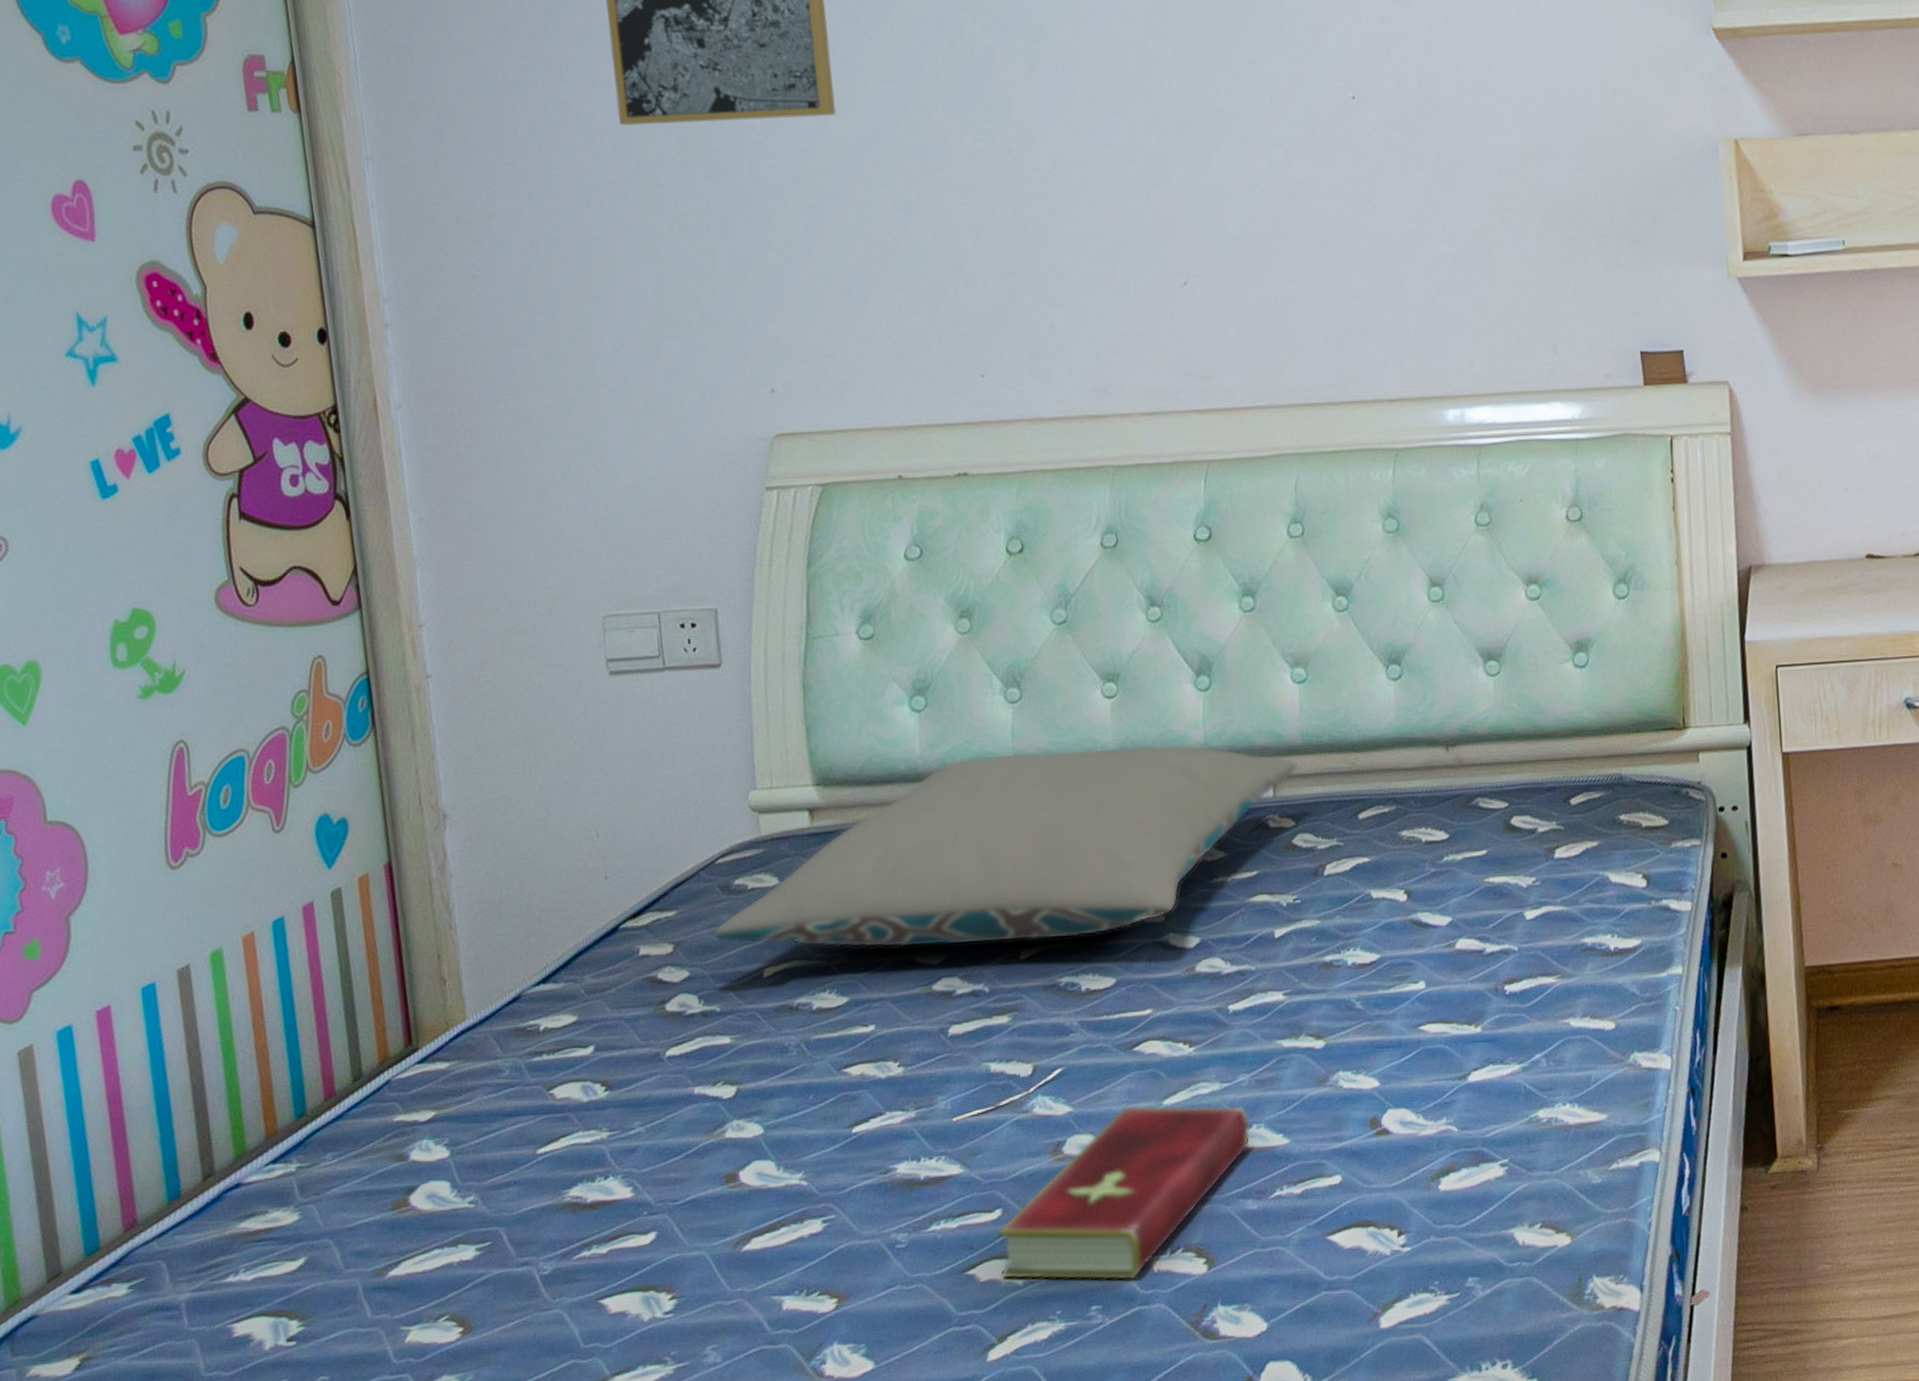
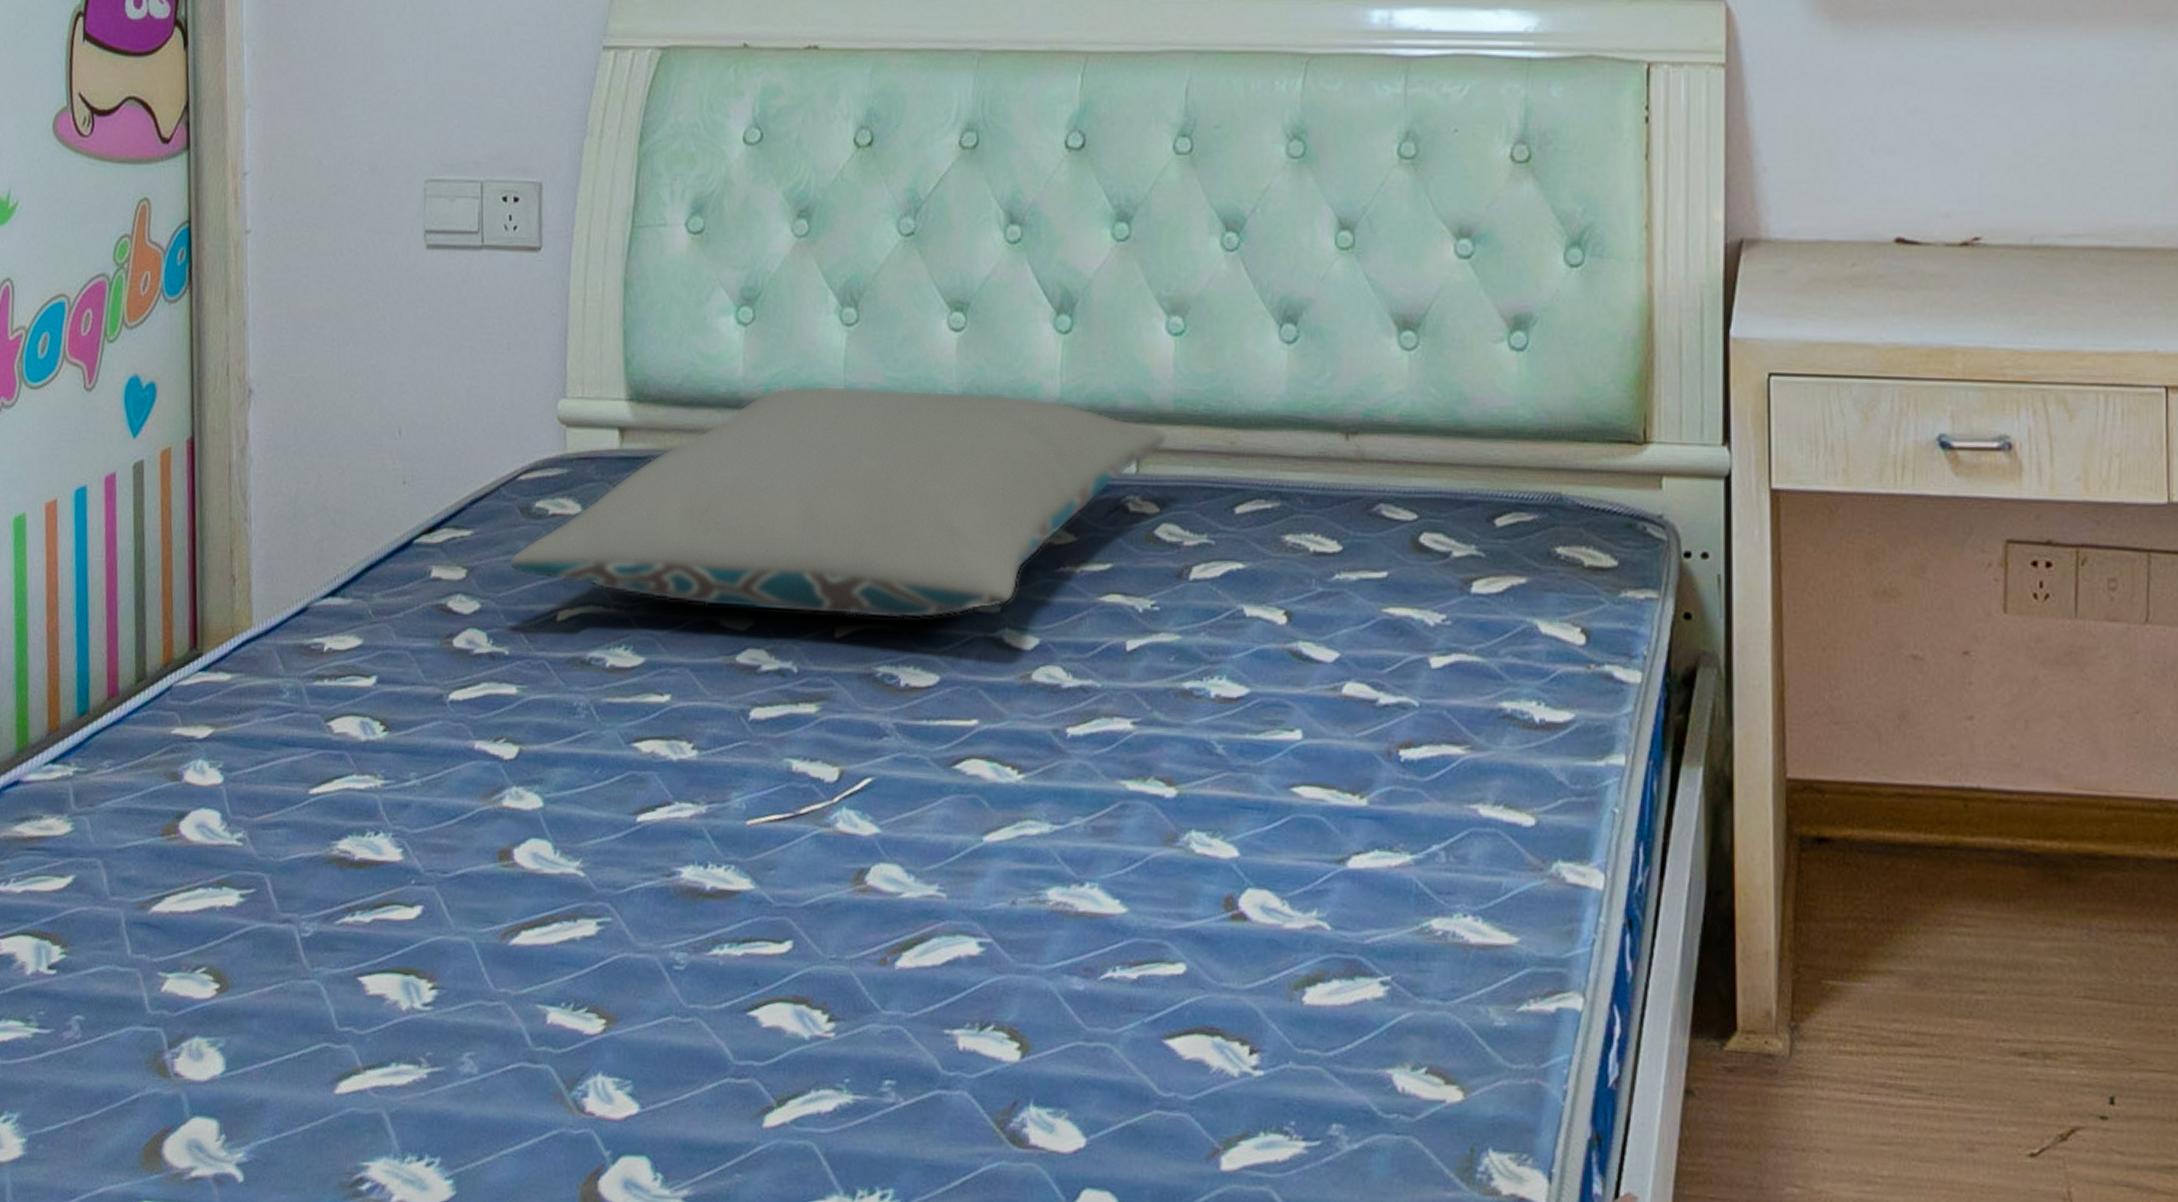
hardcover book: present [996,1105,1251,1281] -> none [785,835,1083,1055]

